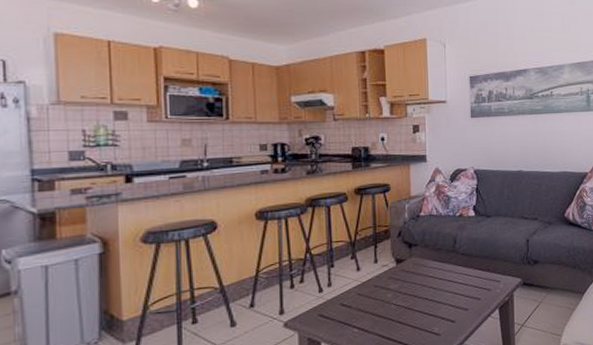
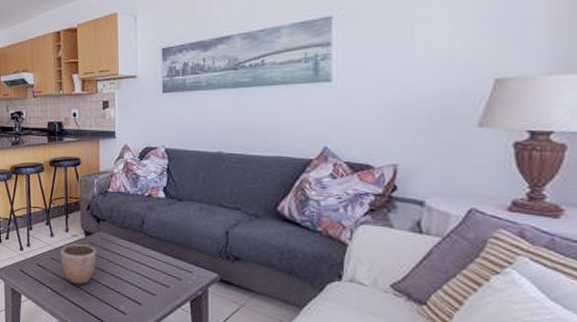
decorative bowl: none [368,273,409,318] -> present [60,243,97,285]

